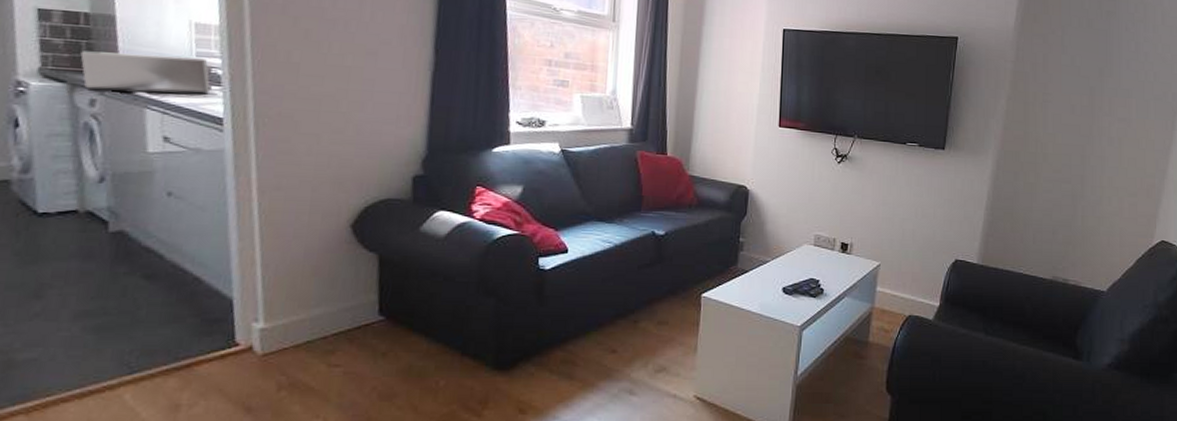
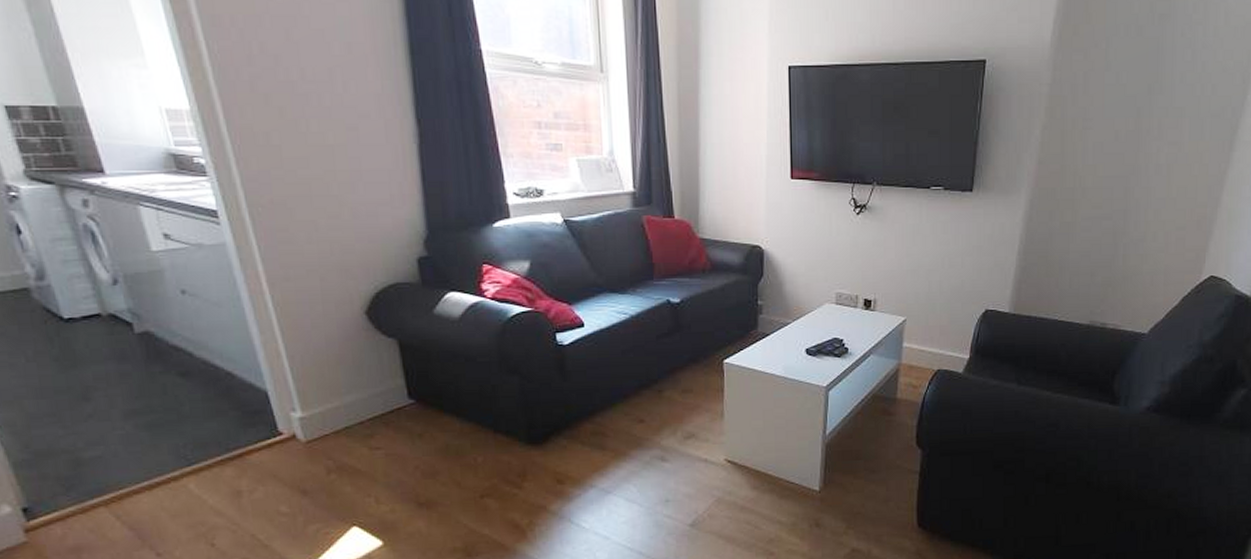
toaster: present [80,51,213,95] -> none [60,146,200,192]

